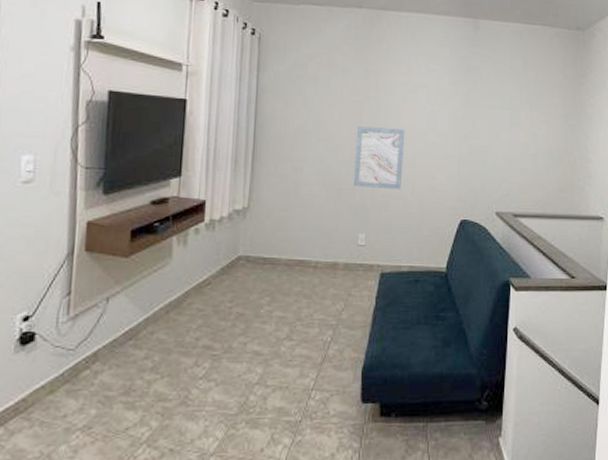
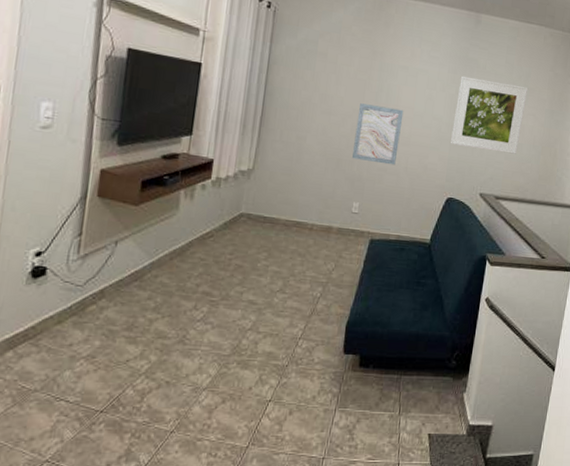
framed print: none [458,87,538,166] -> present [450,75,529,154]

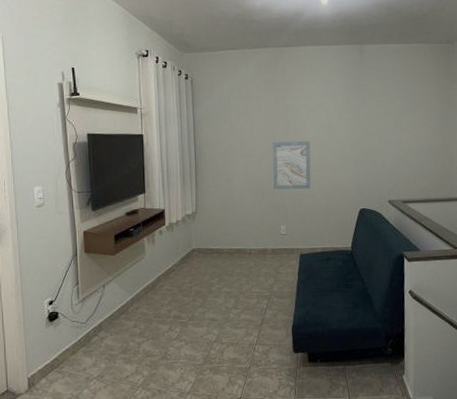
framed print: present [450,75,529,154] -> none [354,100,417,162]

